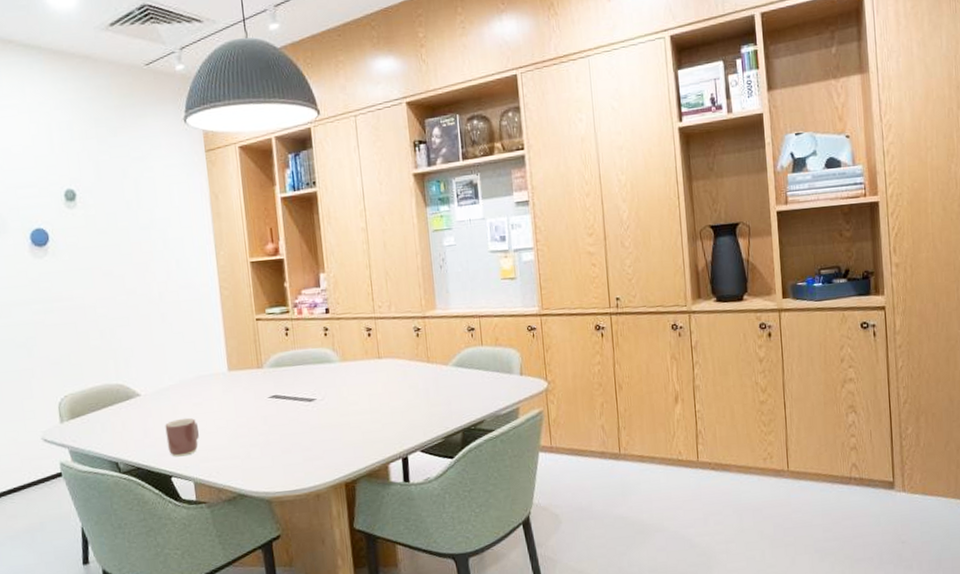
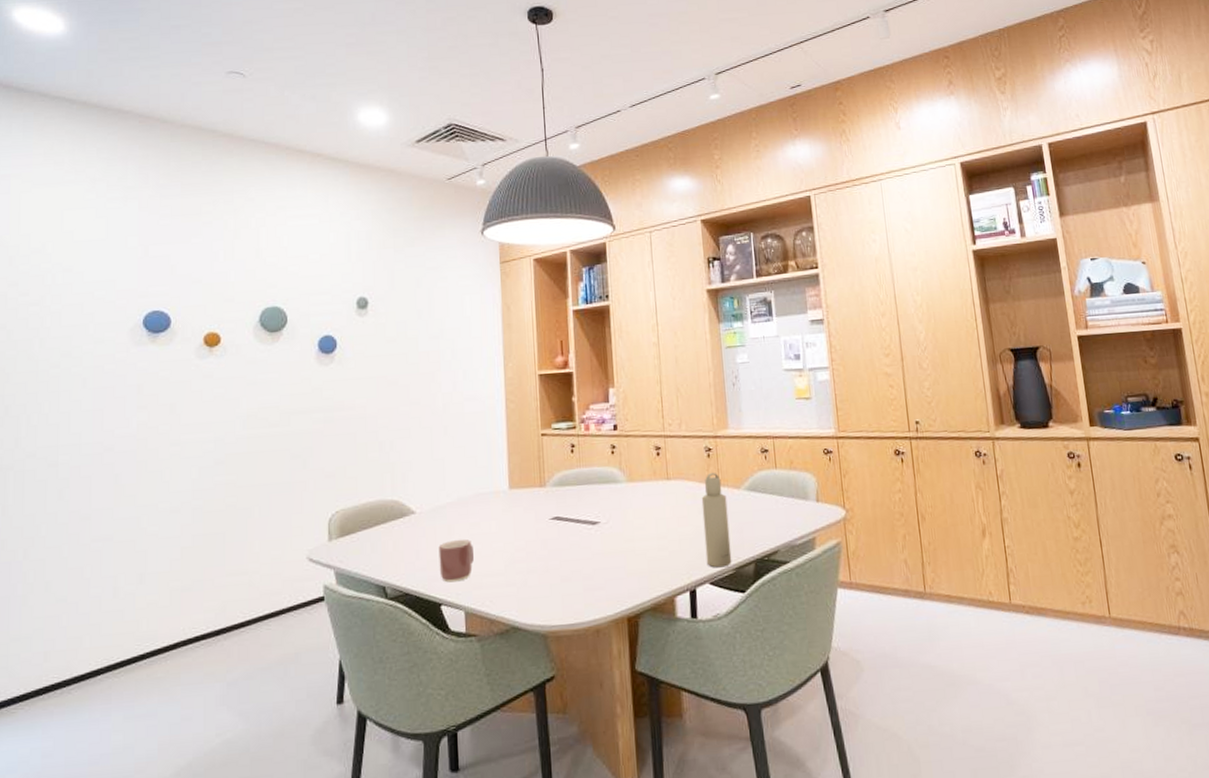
bottle: none [411,350,441,437] -> present [701,472,732,568]

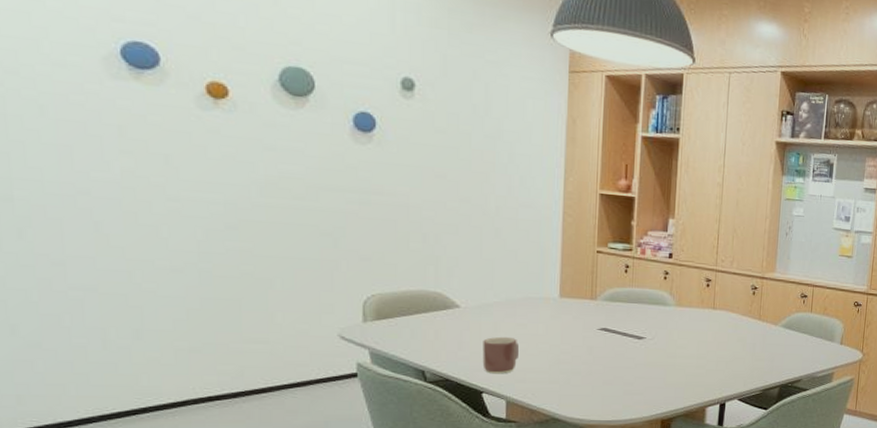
bottle: present [701,472,732,568] -> none [738,307,764,388]

